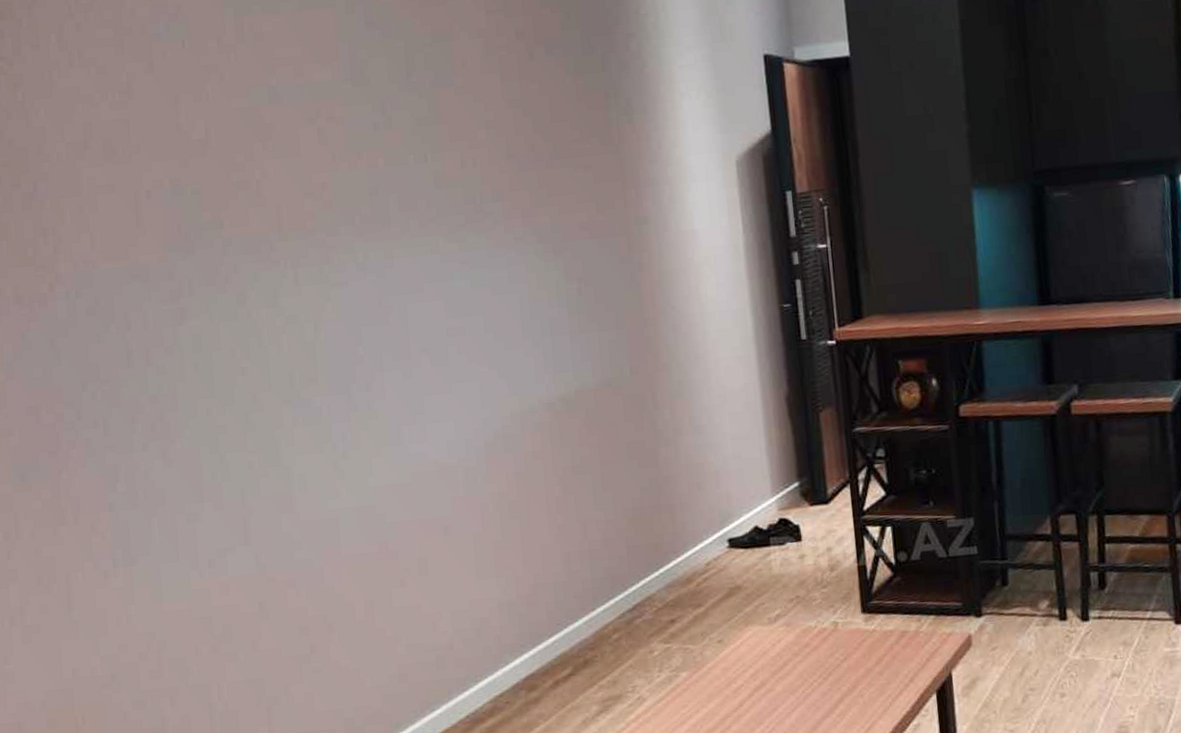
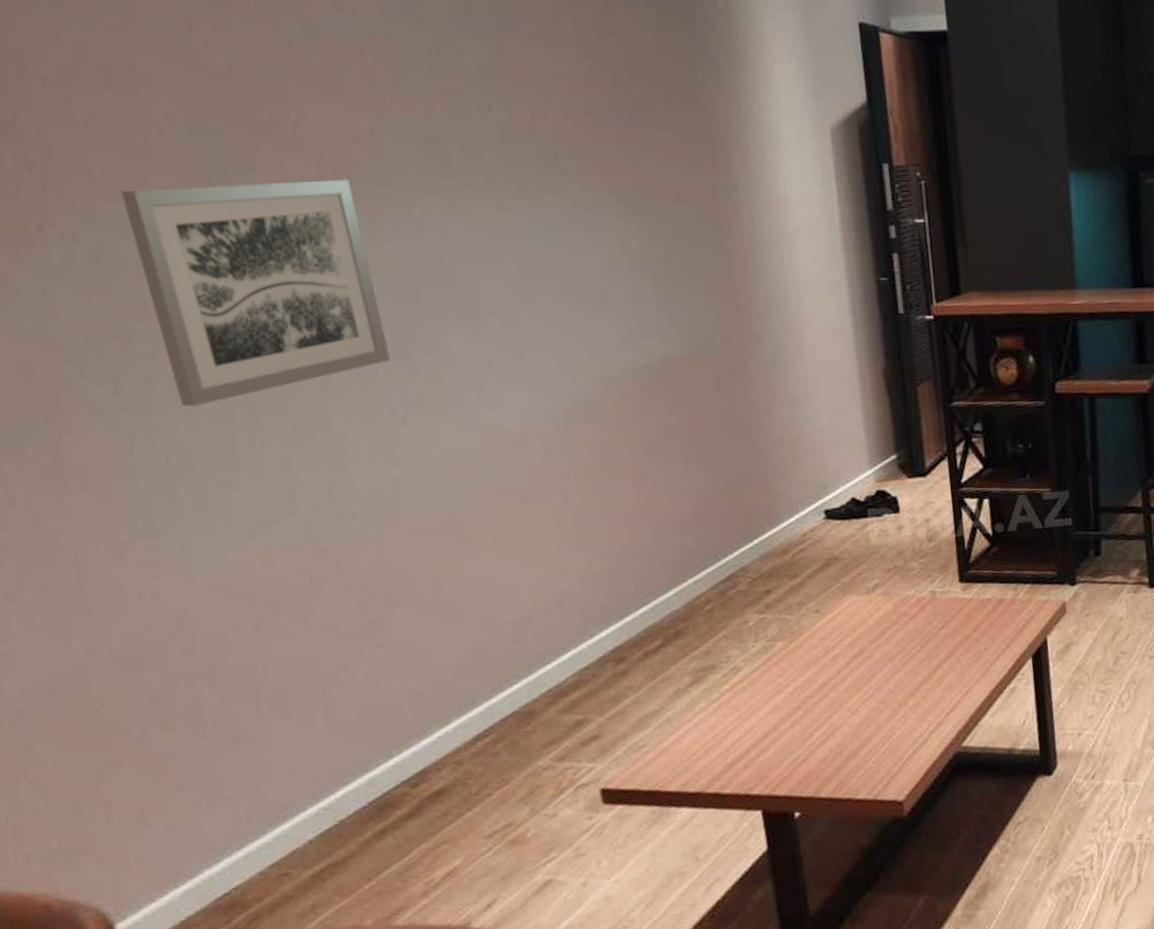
wall art: none [116,230,334,445] -> present [121,179,390,407]

